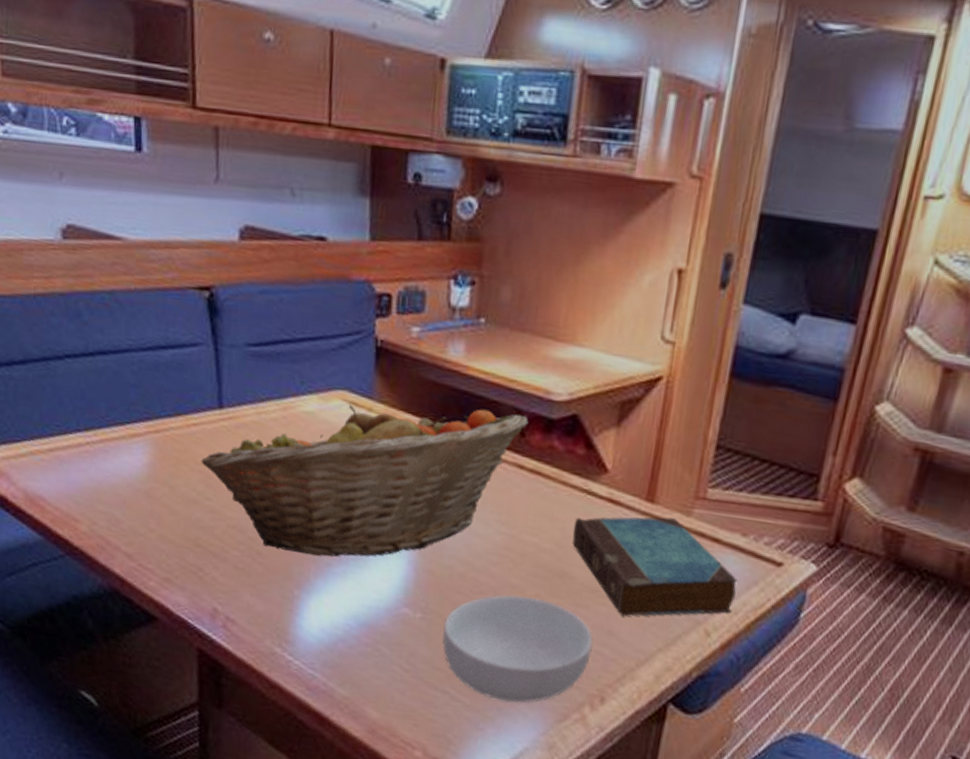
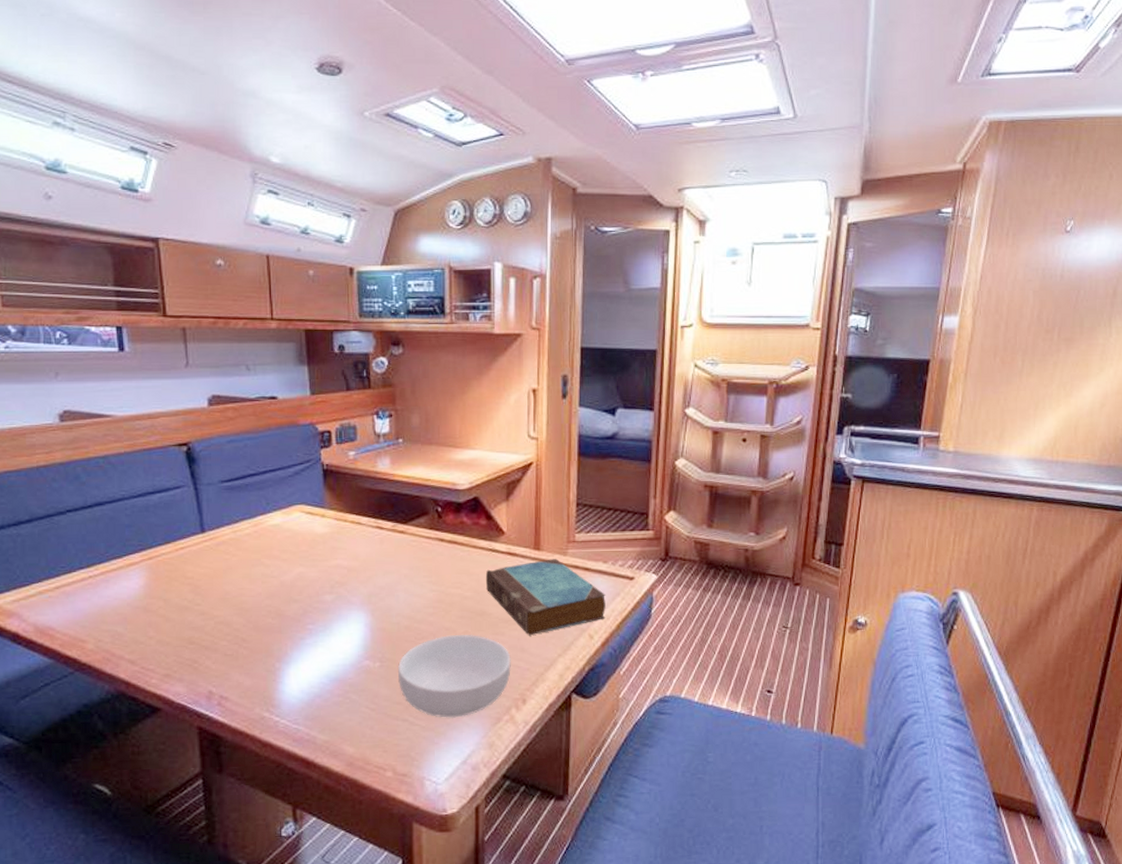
fruit basket: present [201,405,529,557] -> none [189,503,443,634]

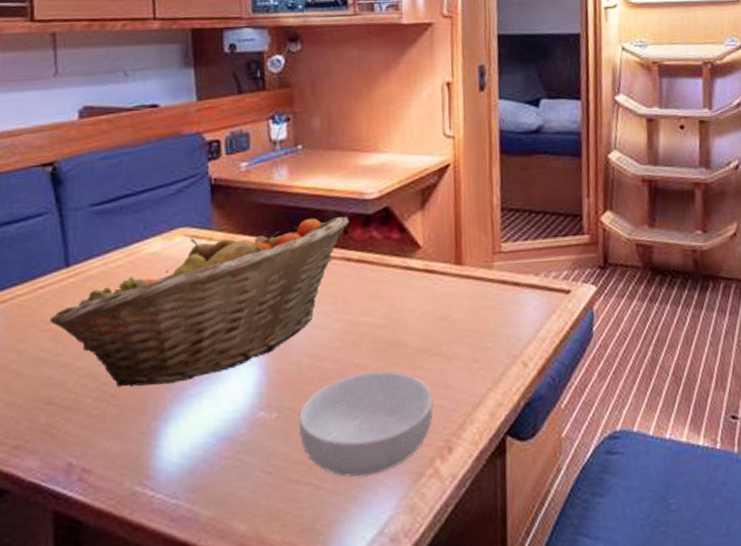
fruit basket: none [189,503,443,634] -> present [49,217,349,388]
book: present [485,559,606,636] -> none [400,274,541,368]

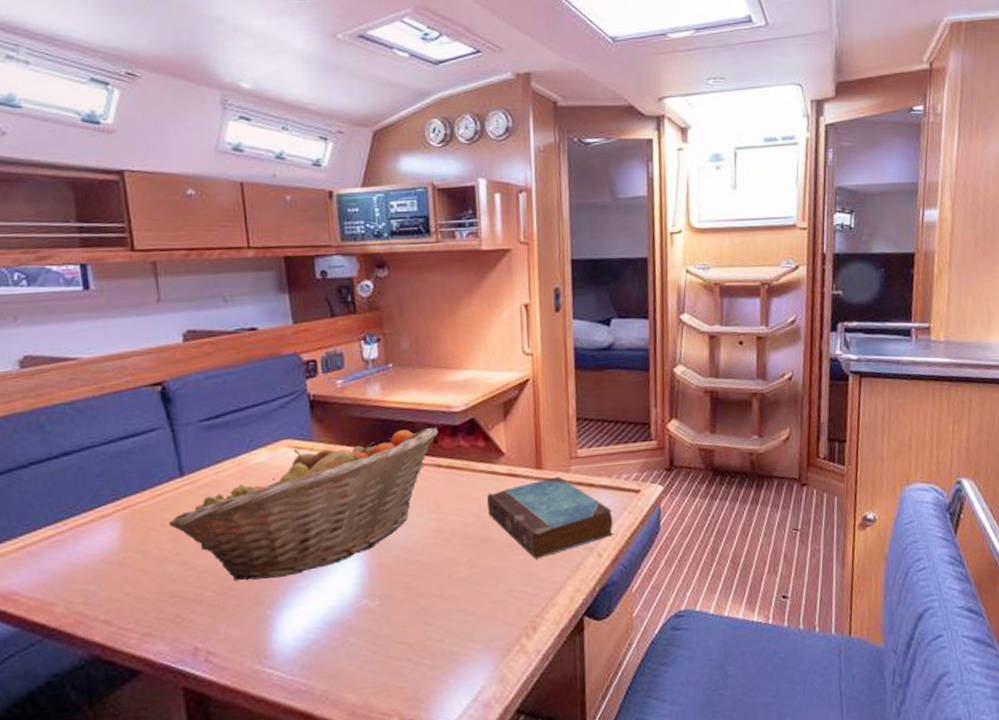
cereal bowl: present [298,371,433,477] -> none [398,562,519,654]
book: none [400,274,541,368] -> present [486,477,614,560]

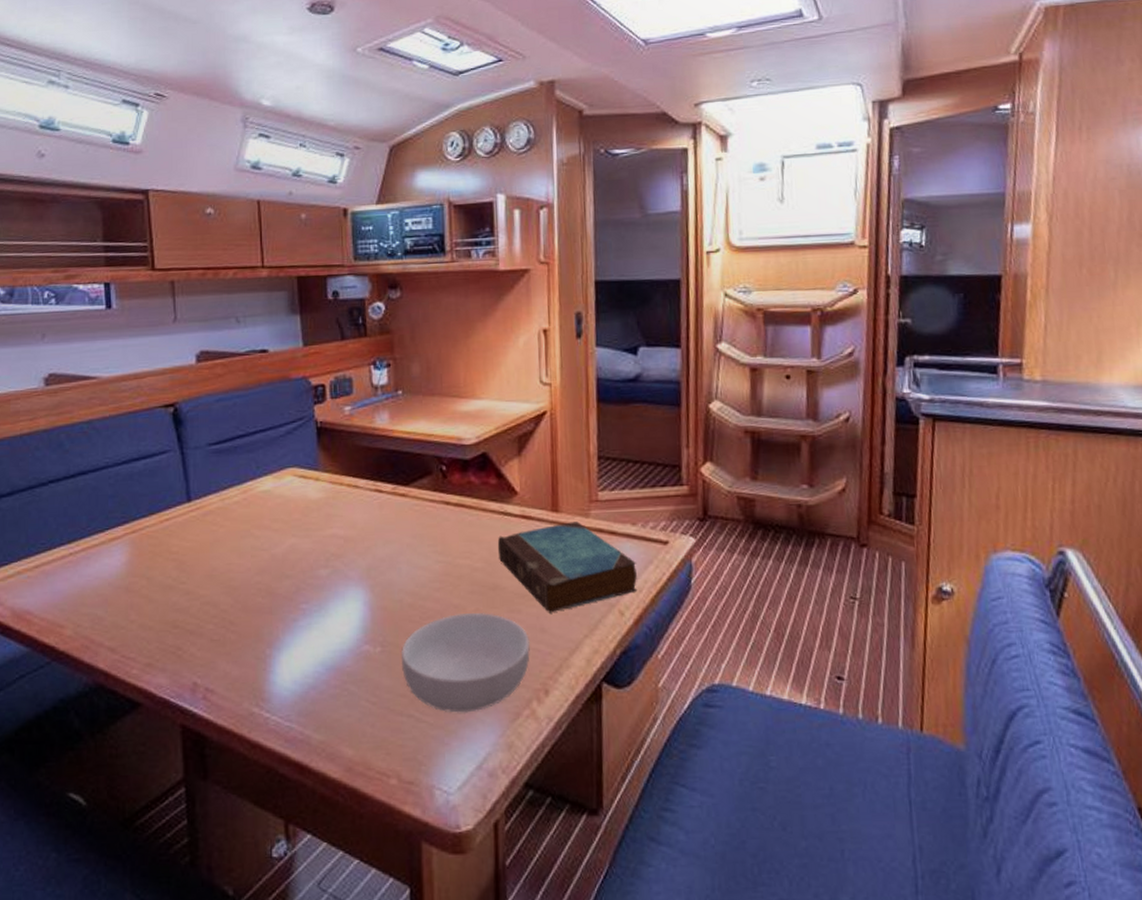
fruit basket: present [168,428,439,582] -> none [174,461,448,616]
cereal bowl: none [398,562,519,654] -> present [400,613,530,713]

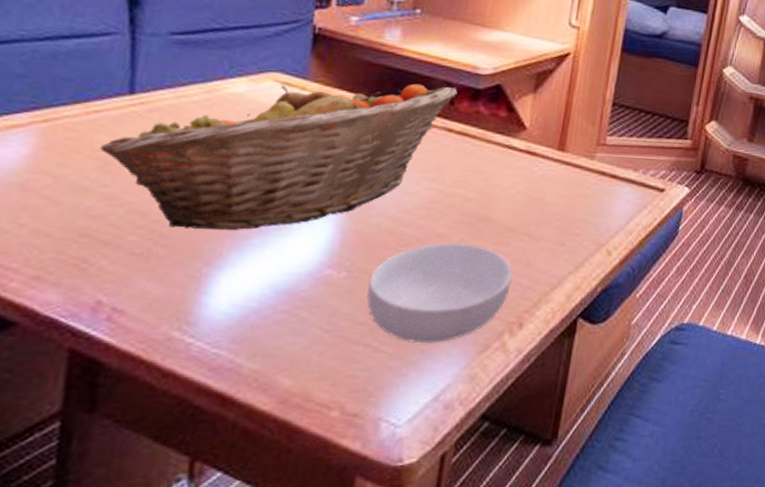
fruit basket: none [174,461,448,616] -> present [99,83,458,231]
book: present [497,521,638,613] -> none [495,162,631,249]

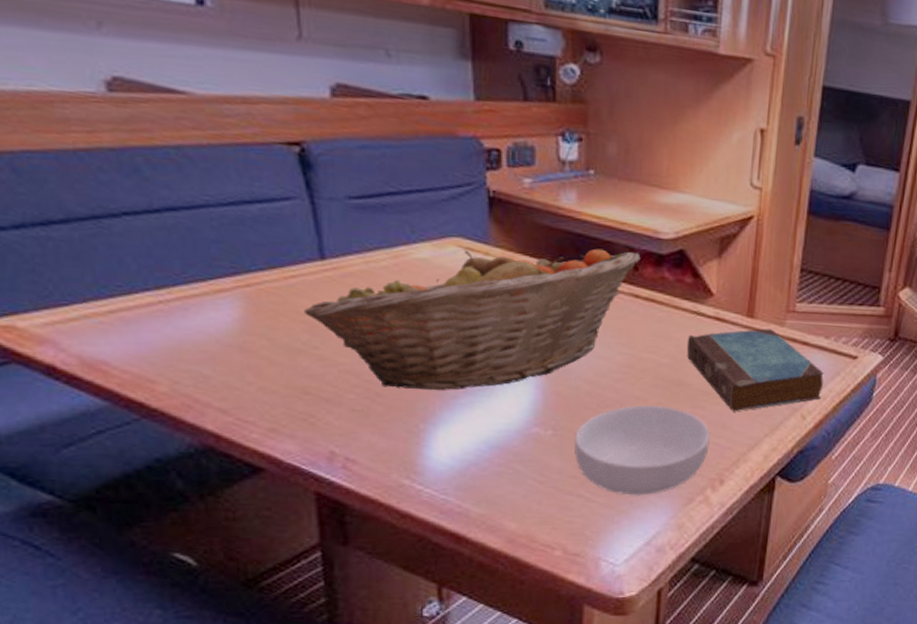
book: none [495,162,631,249] -> present [686,328,824,412]

